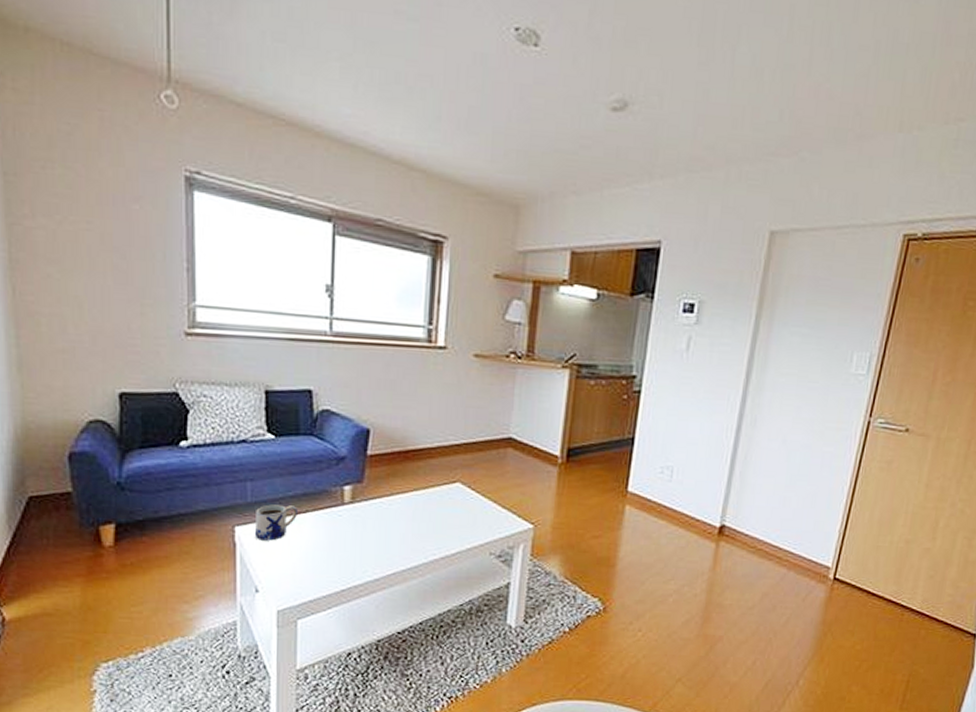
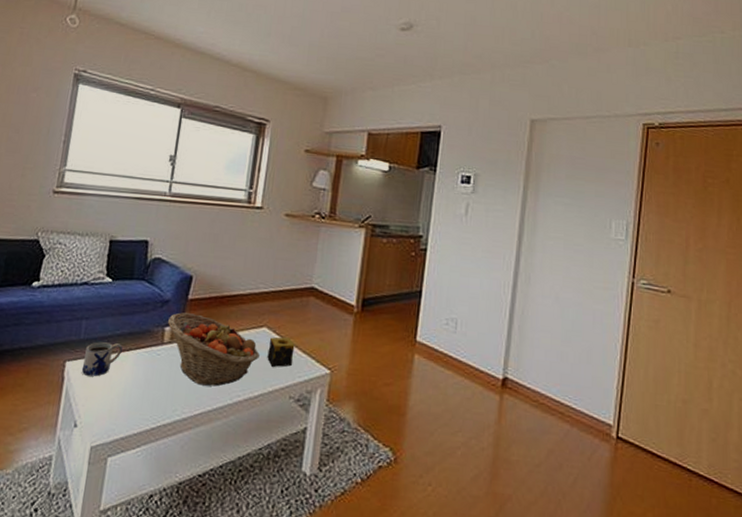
fruit basket: none [347,470,454,546] -> present [168,312,260,387]
candle: none [463,492,493,524] -> present [267,337,295,367]

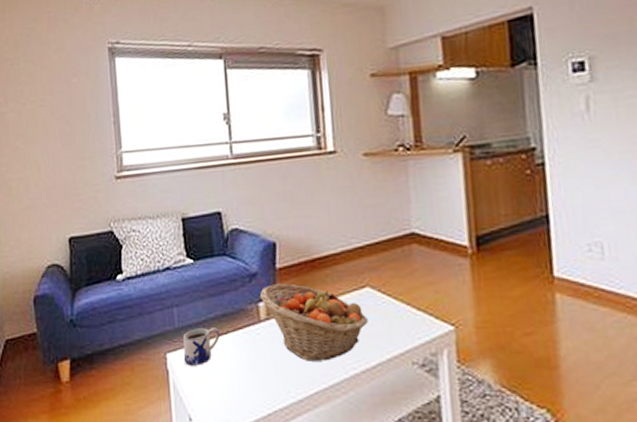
candle: present [267,337,295,367] -> none [376,295,407,331]

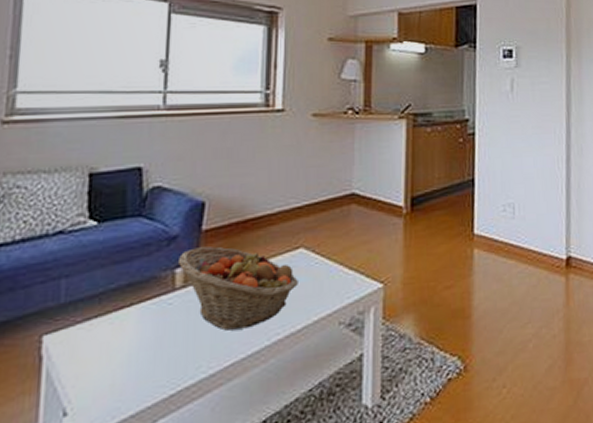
mug: present [183,328,220,366] -> none [66,300,120,349]

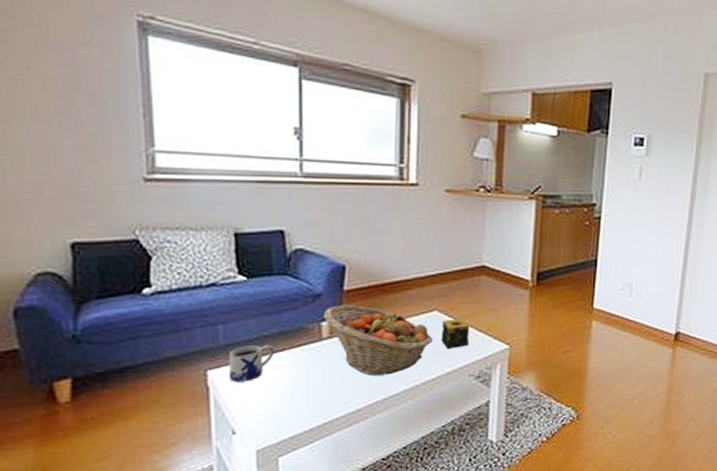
mug: none [66,300,120,349] -> present [228,345,274,382]
candle: none [308,255,339,292] -> present [441,318,470,349]

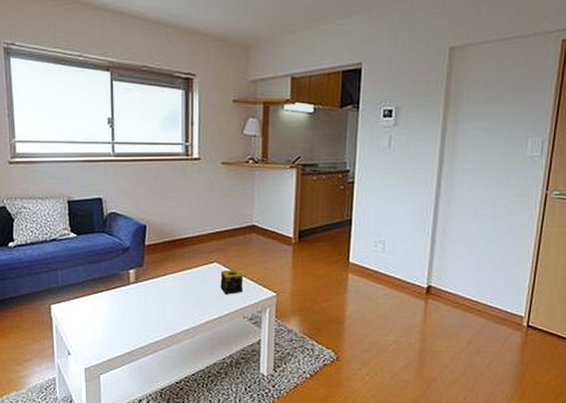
mug: present [228,345,274,382] -> none [65,287,96,315]
fruit basket: present [324,305,433,376] -> none [131,257,214,314]

